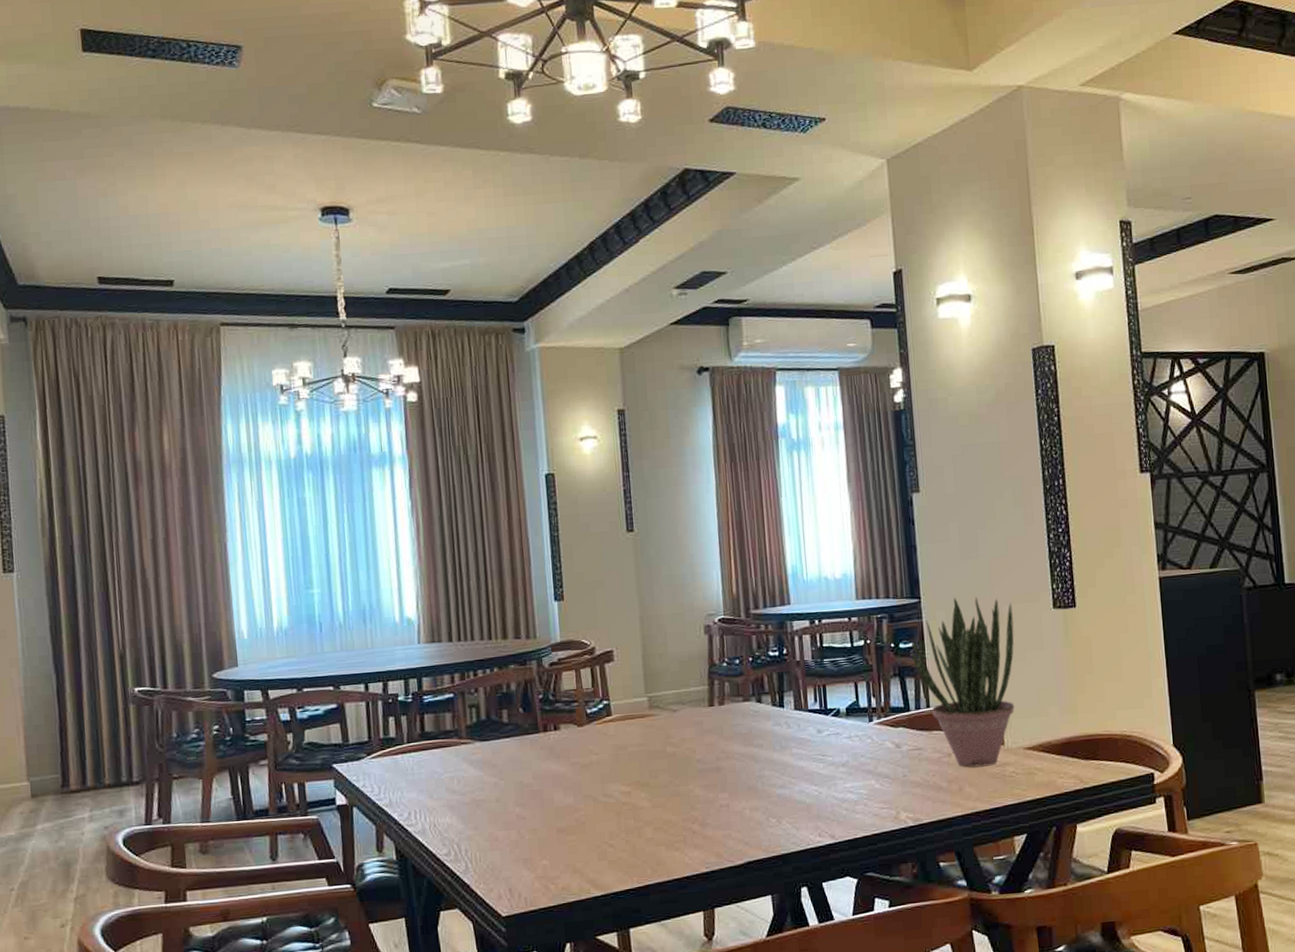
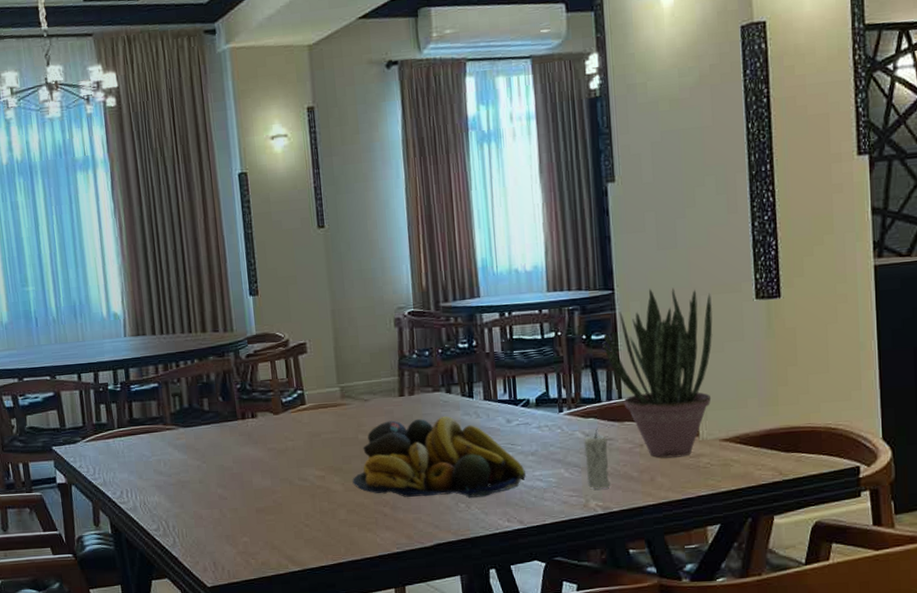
fruit bowl: none [659,726,837,813] -> present [352,415,526,498]
candle: none [892,738,920,801] -> present [583,429,610,490]

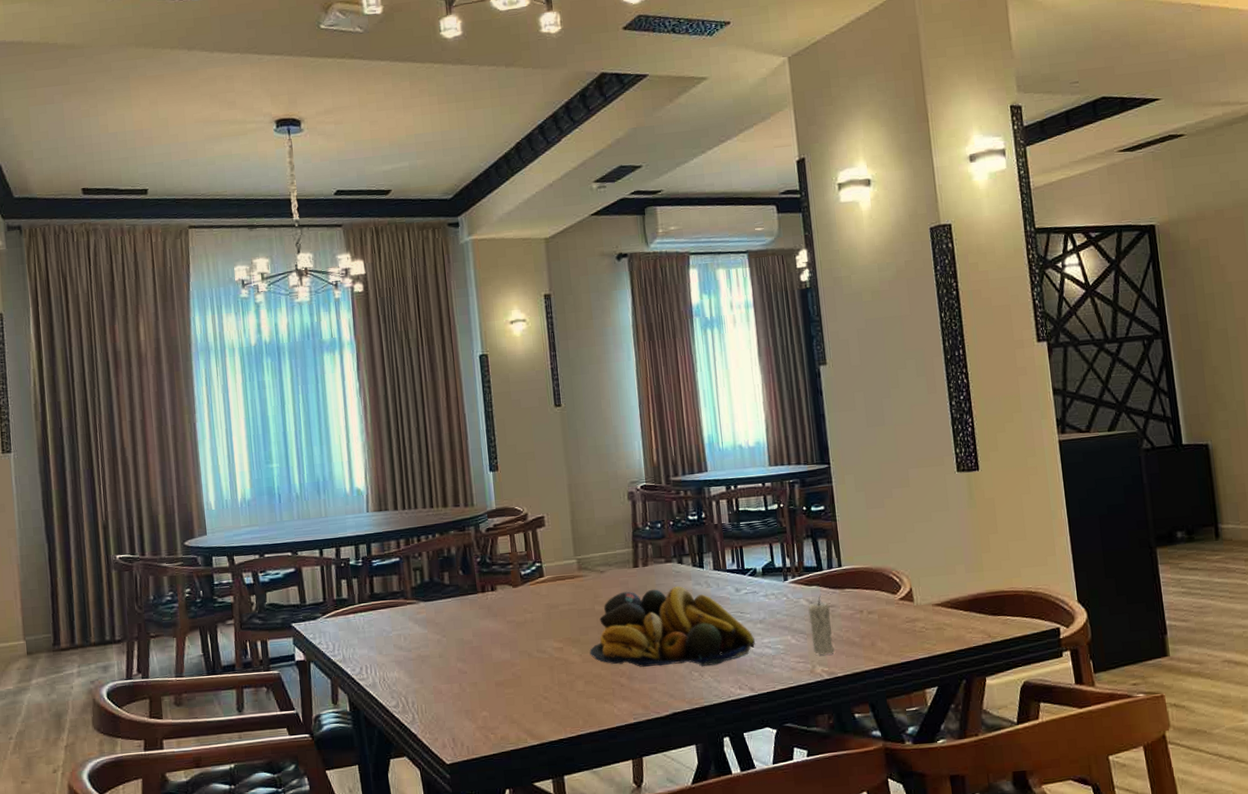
potted plant: present [603,287,713,458] -> none [822,461,923,623]

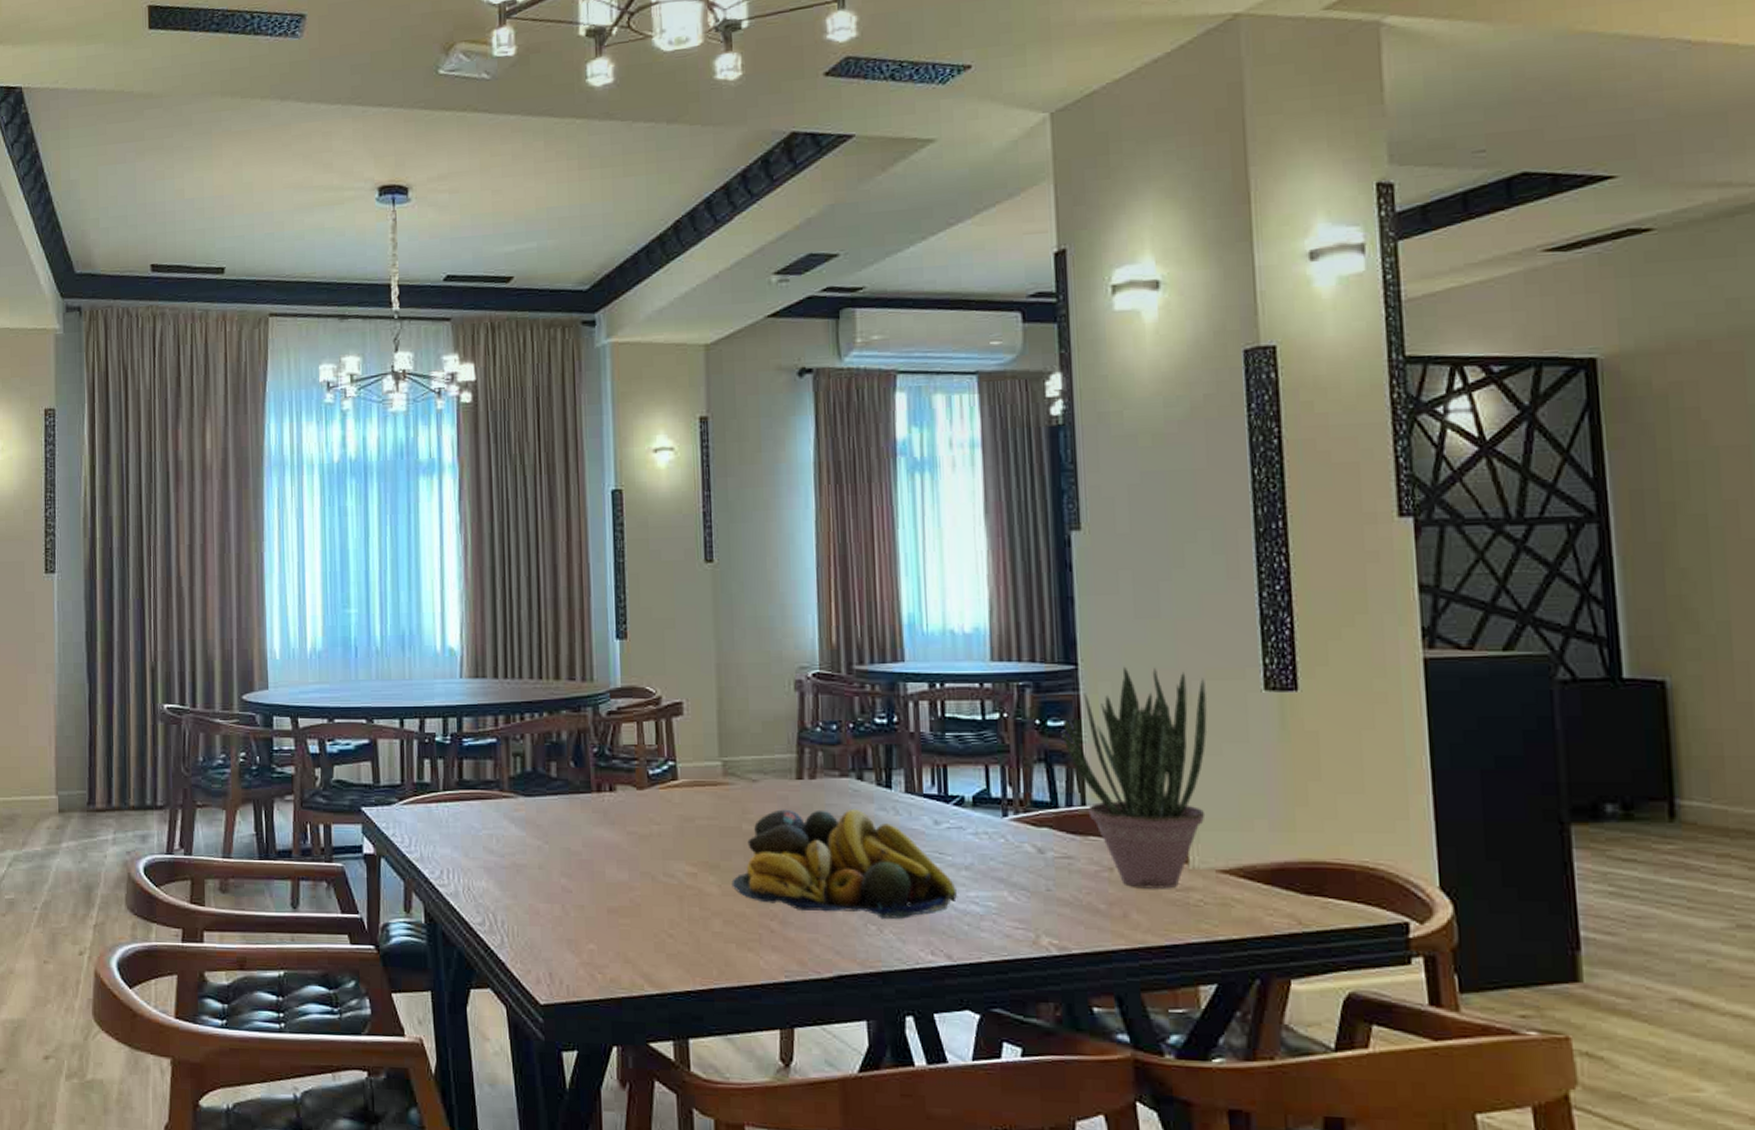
candle: present [807,596,835,655] -> none [1033,842,1069,923]
potted plant: none [822,461,923,623] -> present [1062,666,1207,889]

